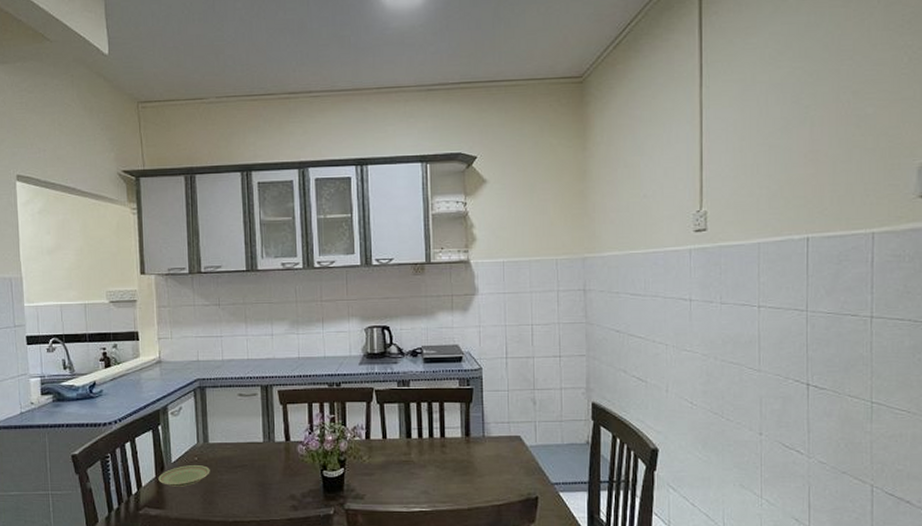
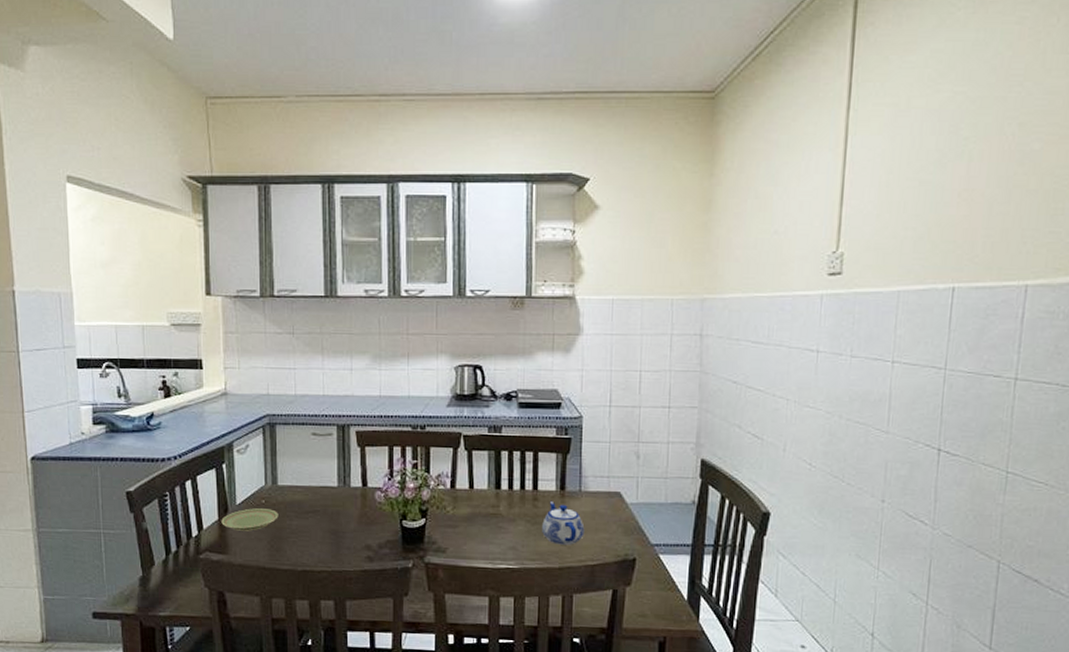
teapot: none [451,446,490,487] -> present [542,500,585,545]

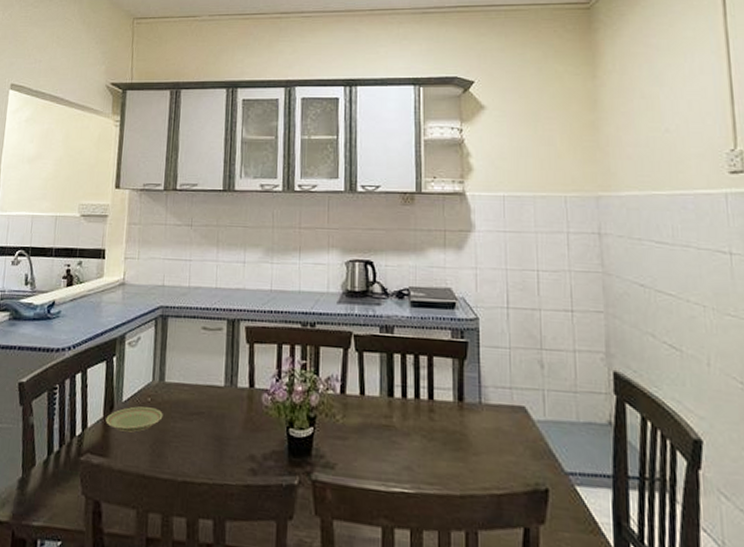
teapot: present [542,500,585,545] -> none [440,413,488,468]

